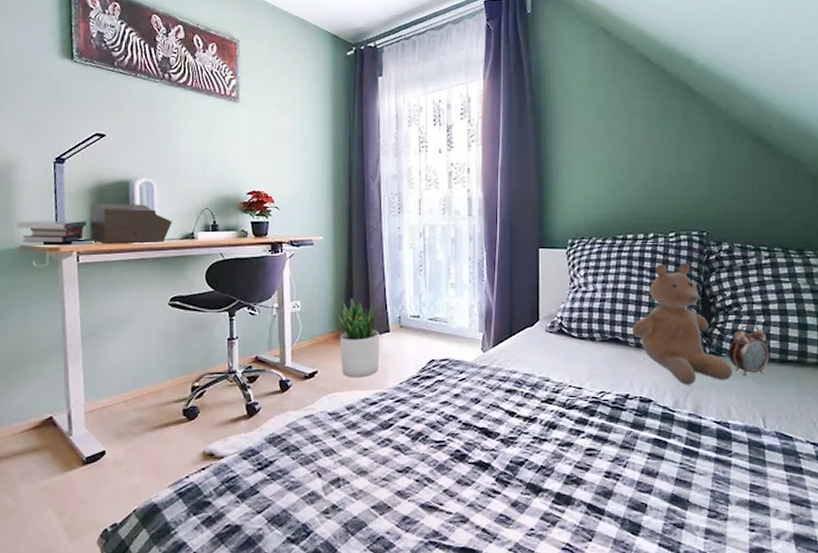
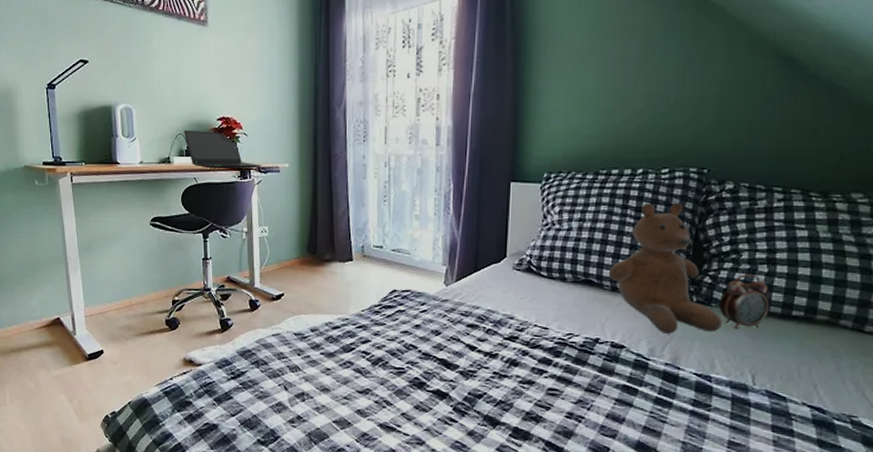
books: present [16,220,87,243] -> none [20,142,78,164]
sewing box: present [89,203,172,244] -> none [79,127,150,166]
laptop: none [209,204,294,242] -> present [183,130,262,168]
planter: present [338,298,380,378] -> none [304,226,343,303]

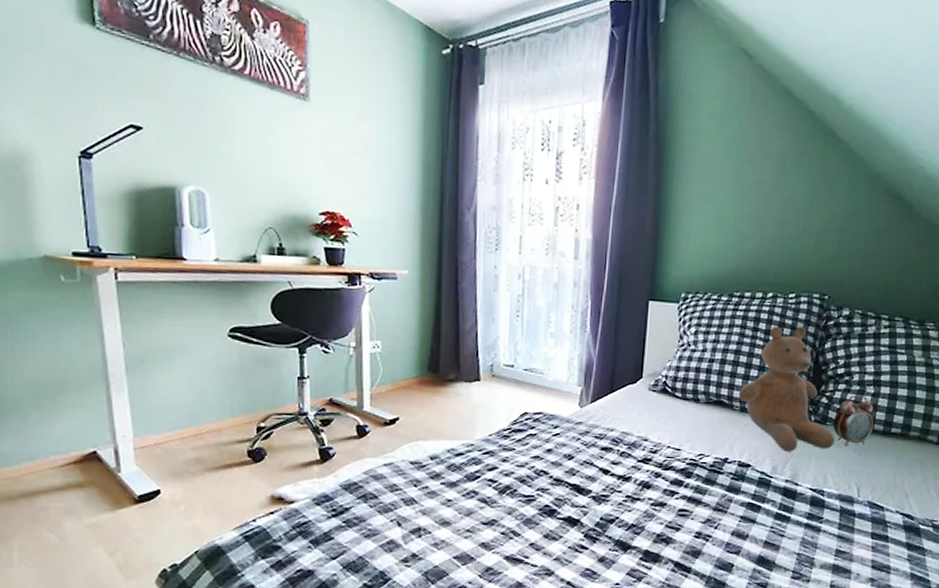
laptop: present [183,130,262,168] -> none [274,223,375,273]

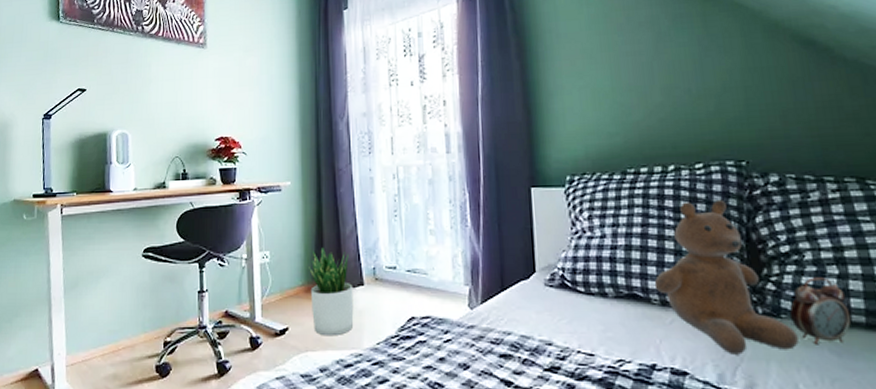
planter: none [424,341,469,427] -> present [309,247,354,336]

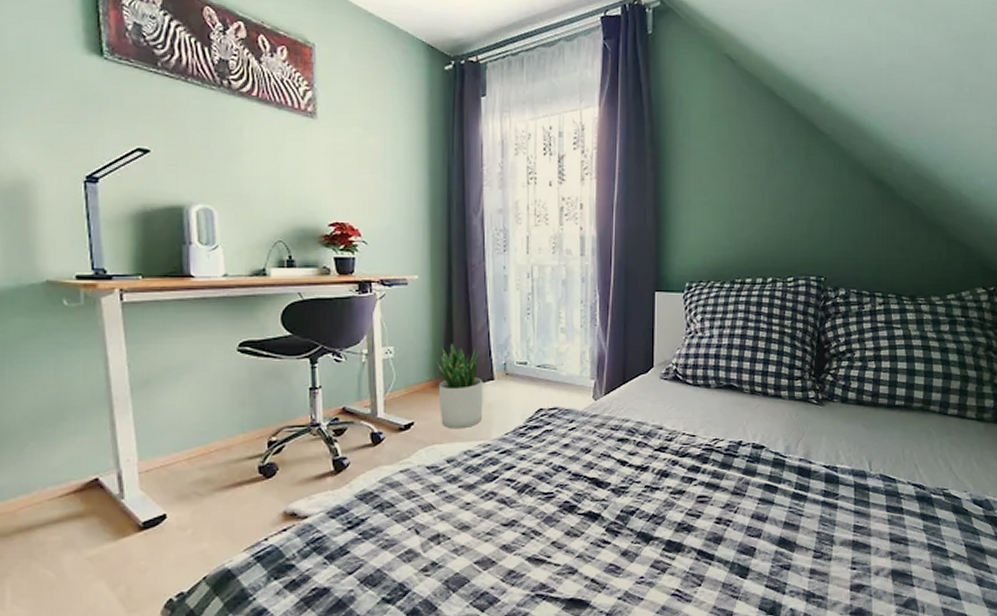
teddy bear: present [654,199,799,355] -> none [747,308,843,431]
alarm clock: present [790,277,852,345] -> none [840,370,879,421]

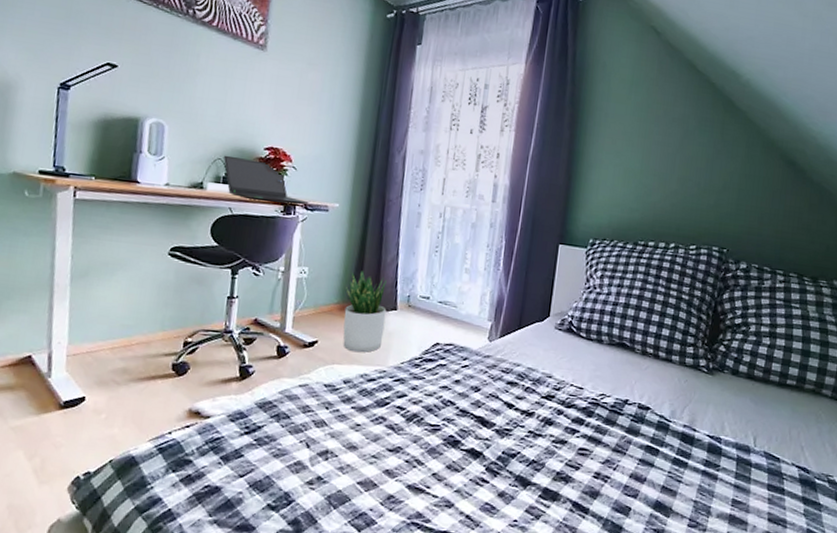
laptop: none [284,236,386,281] -> present [223,155,309,205]

